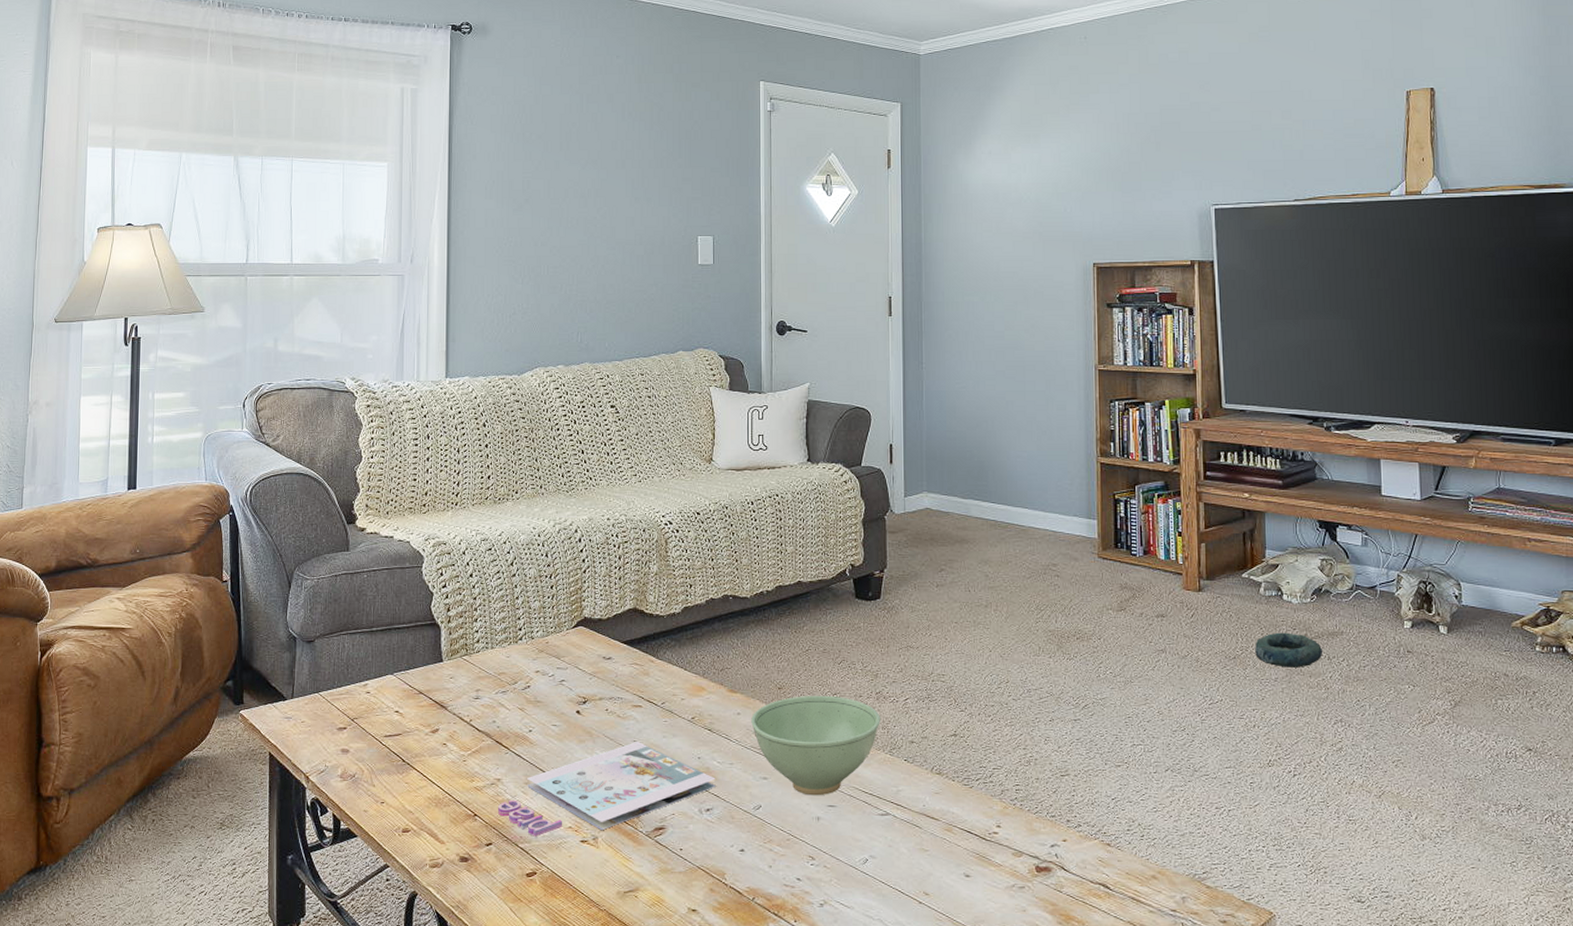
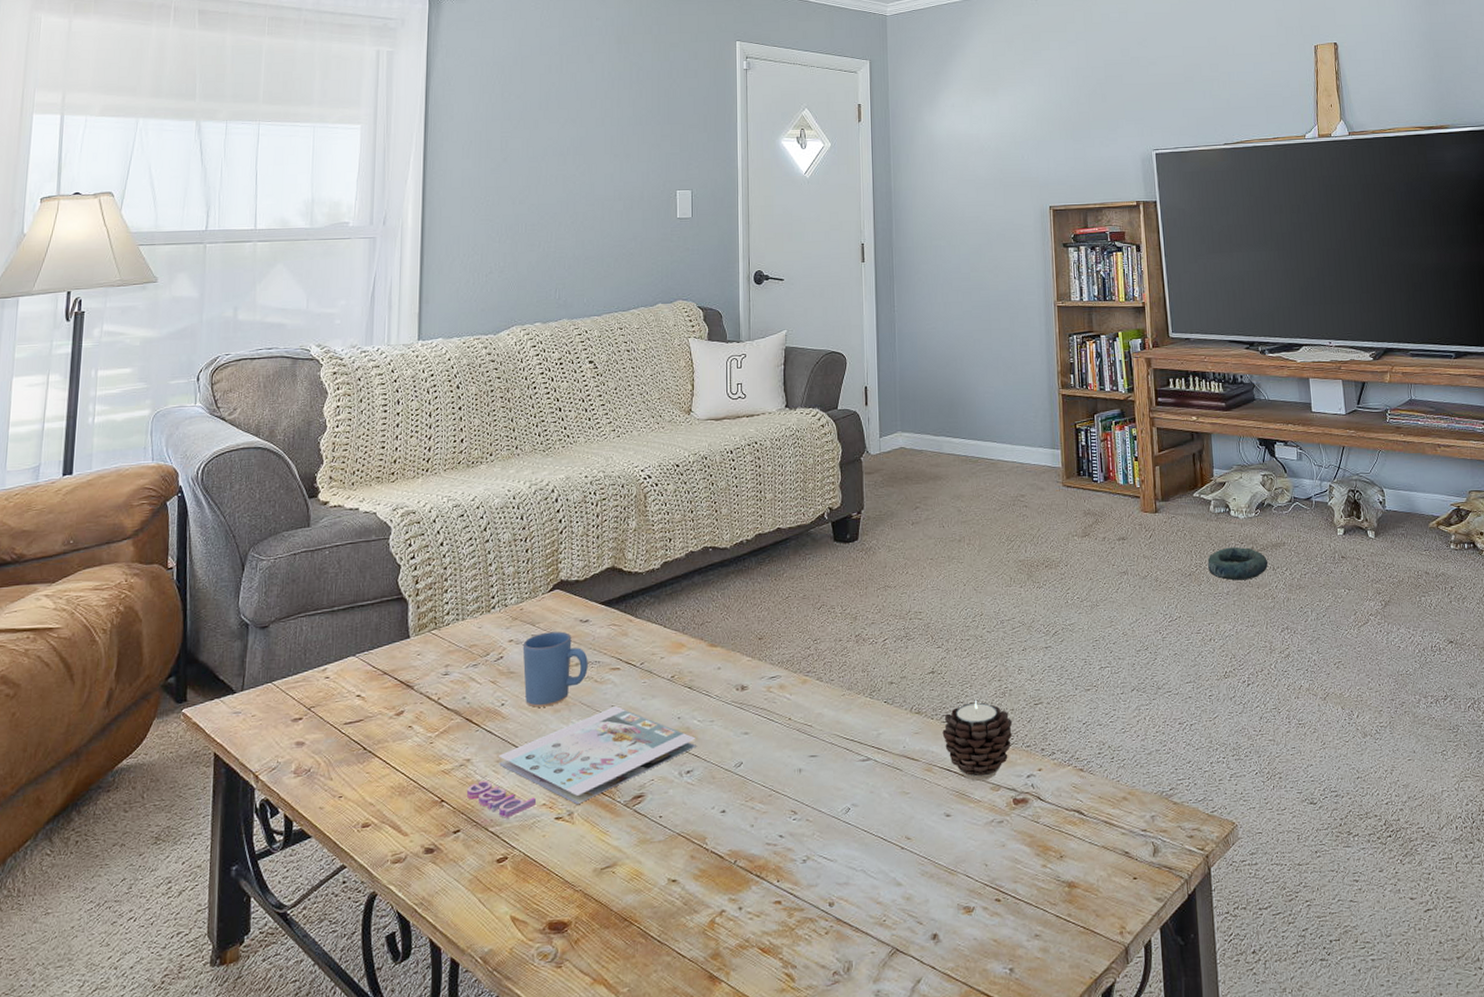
mug: none [548,666,611,737] -> present [522,631,588,708]
bowl: present [751,695,880,796] -> none [732,642,860,747]
candle: none [963,766,1037,845] -> present [942,700,1013,781]

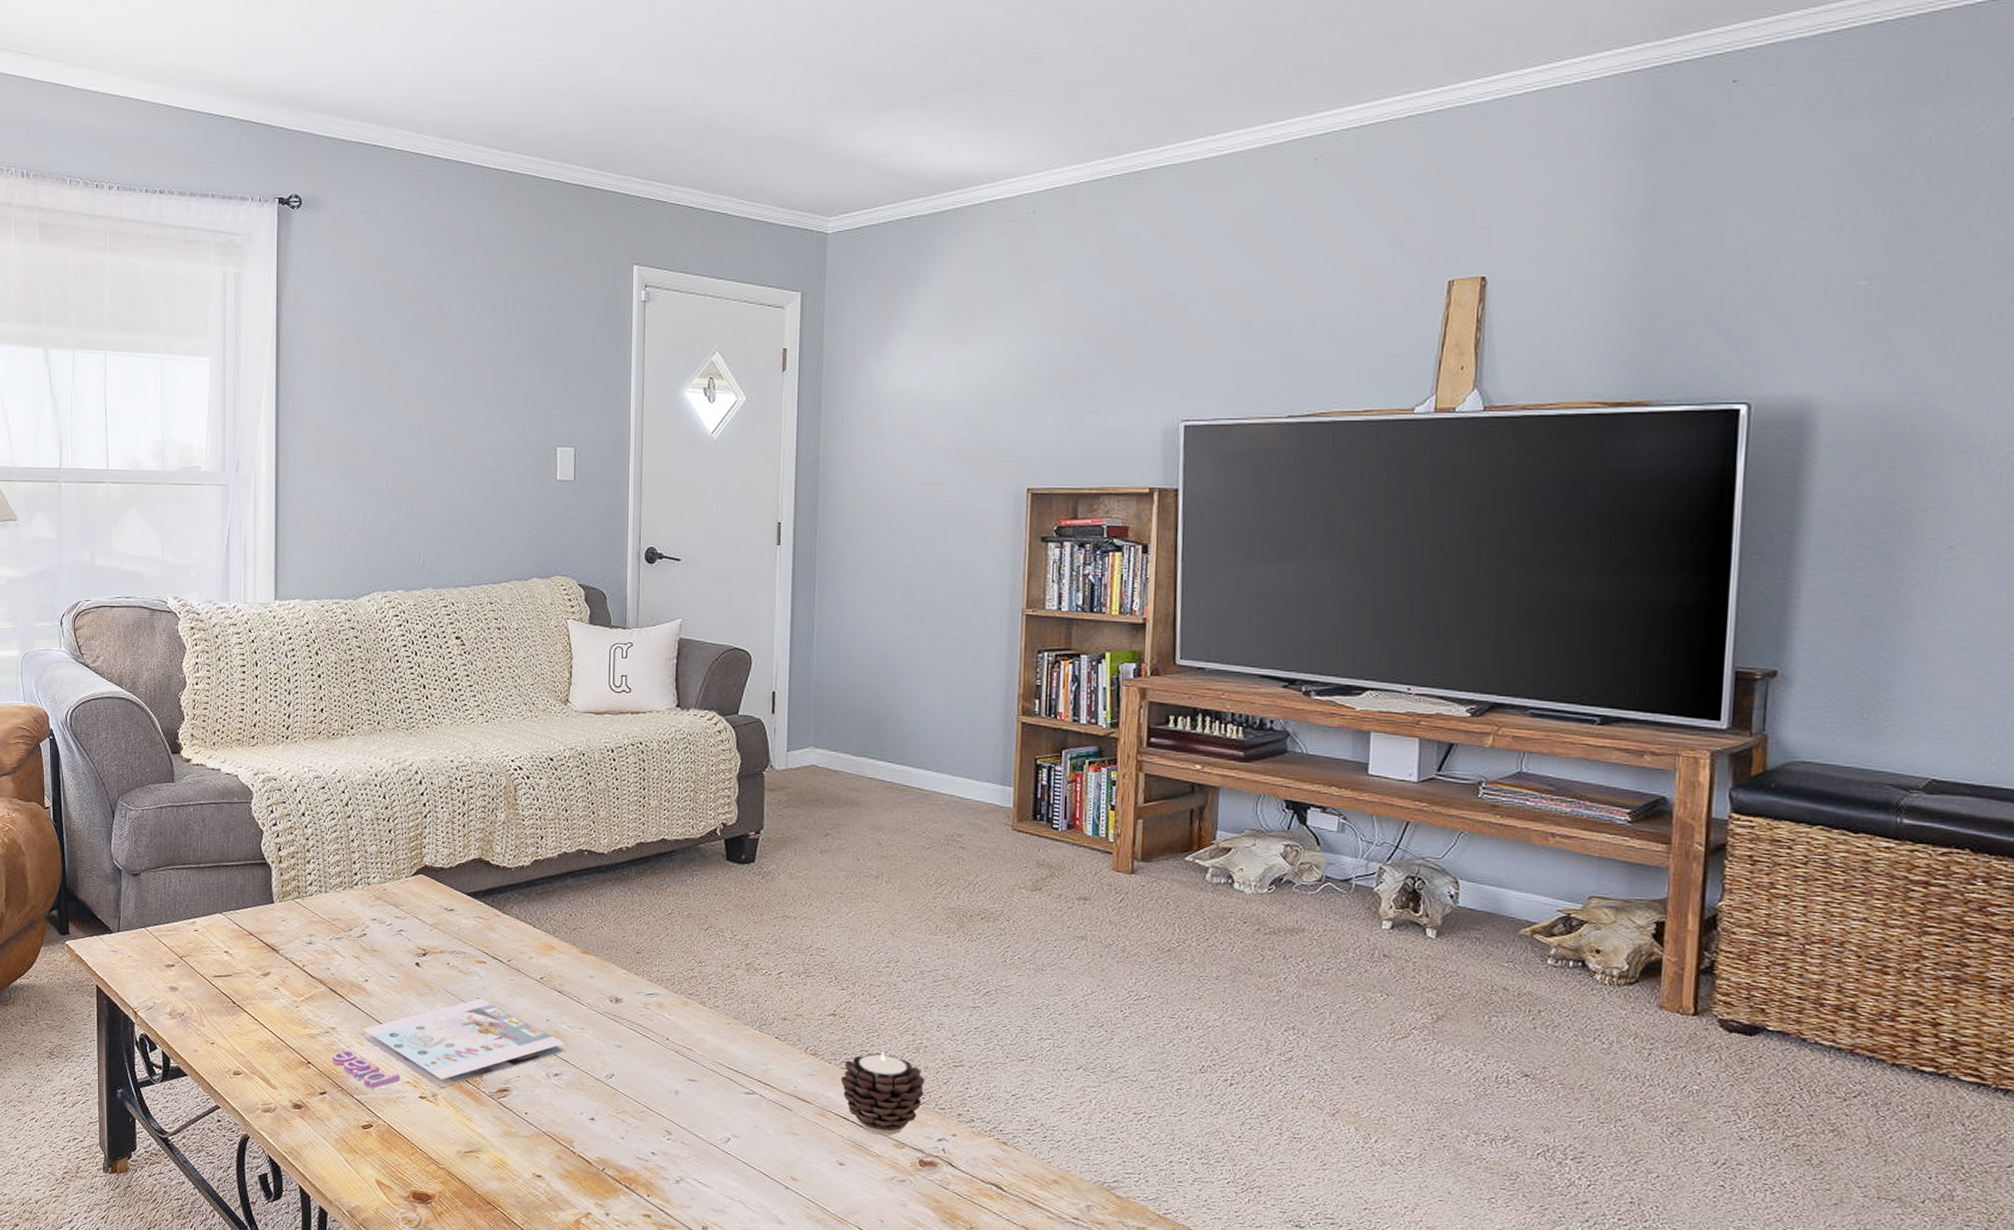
mug: present [522,631,588,708] -> none [386,916,453,989]
dog toy: present [1208,547,1269,581] -> none [1194,925,1279,966]

